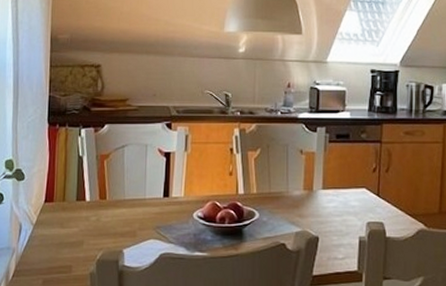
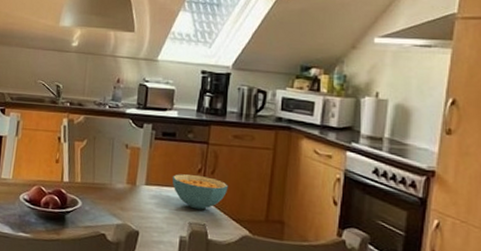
cereal bowl: none [348,175,403,209] -> present [172,174,229,210]

